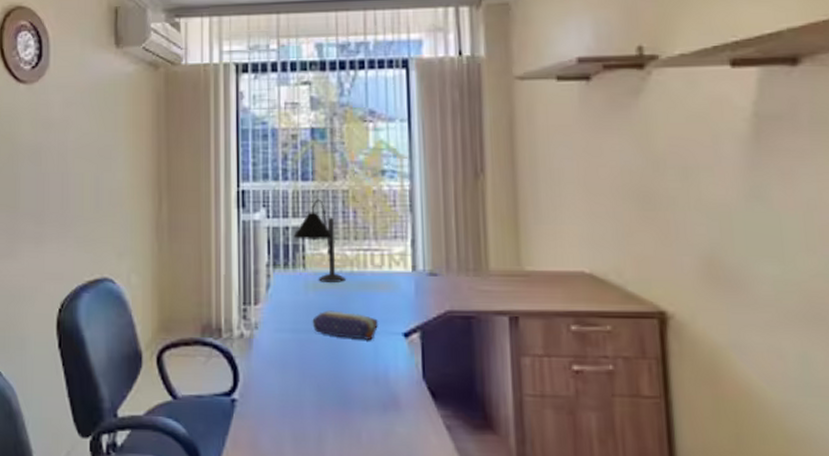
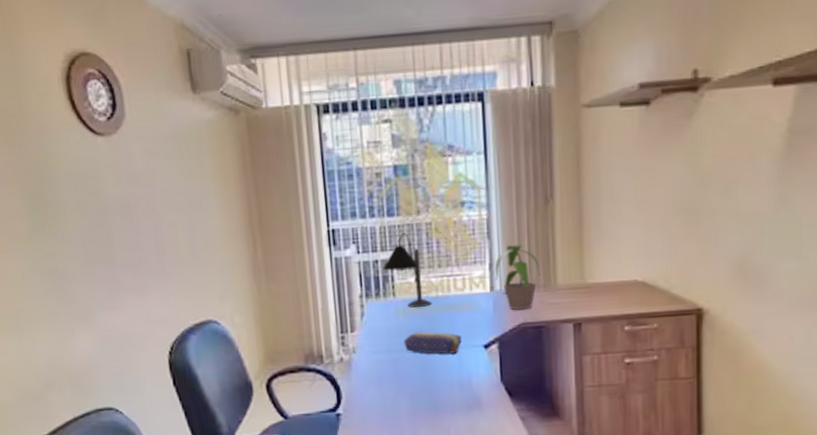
potted plant: none [417,220,470,296] -> present [495,244,541,311]

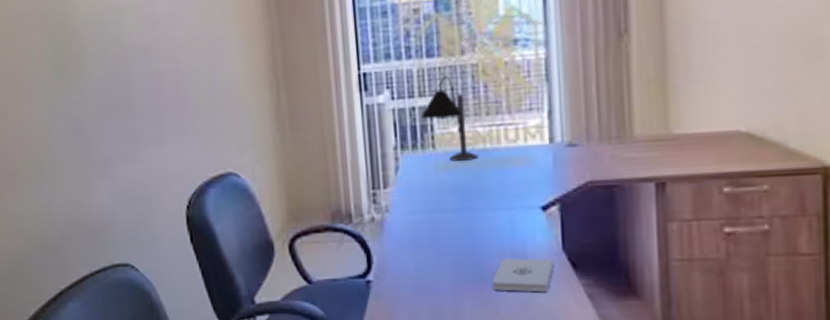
pencil case: present [404,331,462,354] -> none [445,188,514,216]
notepad: none [443,389,494,418] -> present [492,258,554,292]
potted plant: present [495,244,541,311] -> none [555,88,613,167]

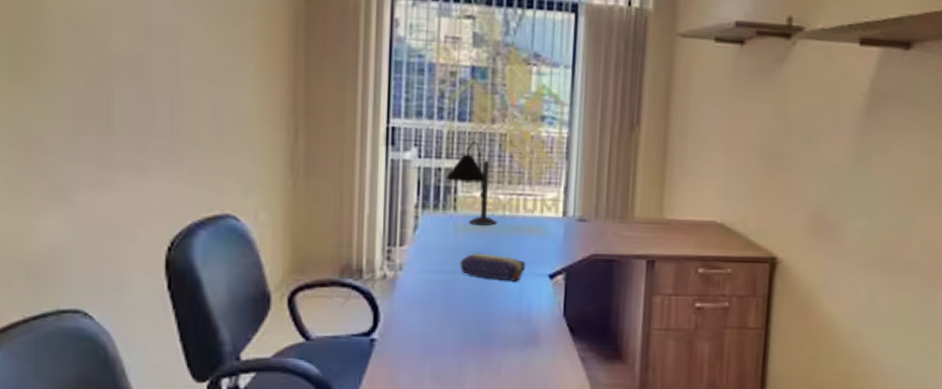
pencil case: none [445,188,514,216] -> present [460,253,526,281]
notepad: present [492,258,554,292] -> none [496,322,555,355]

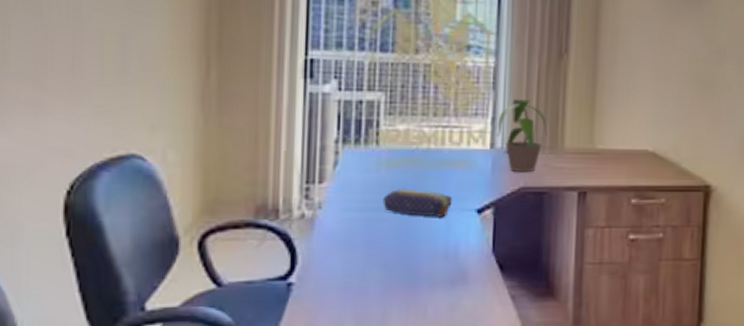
desk lamp: present [445,141,498,226] -> none [367,72,423,160]
potted plant: none [569,168,618,241] -> present [497,98,548,173]

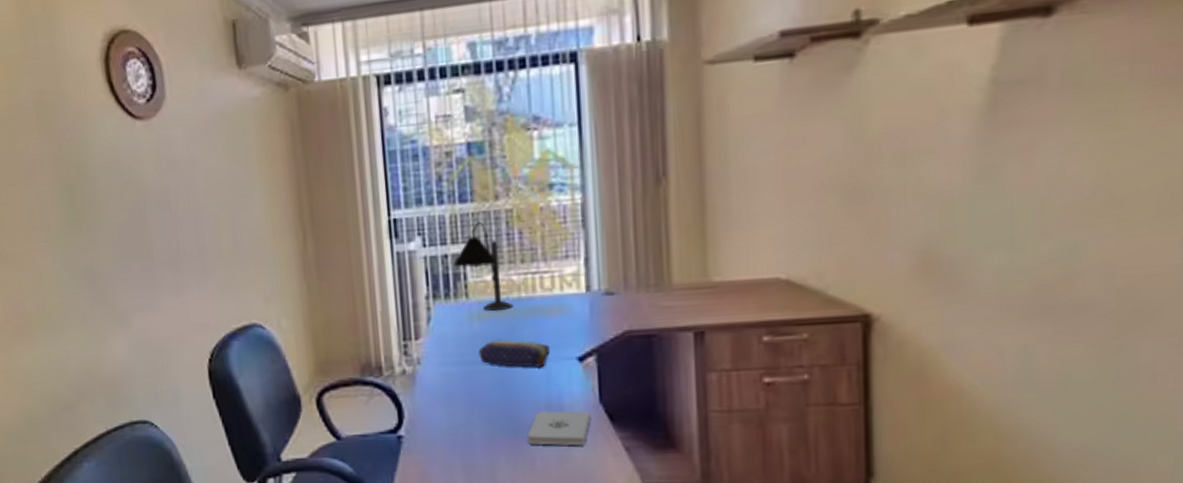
desk lamp: none [367,72,423,160] -> present [453,221,514,311]
notepad: none [422,260,483,294] -> present [527,411,591,446]
potted plant: present [497,98,548,173] -> none [591,234,651,316]

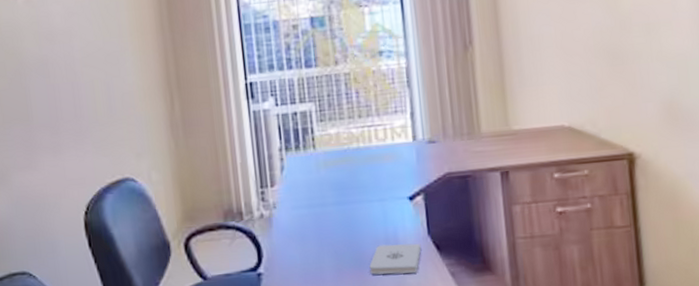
desk lamp: present [453,221,514,311] -> none [302,83,354,160]
pencil case: present [478,339,550,367] -> none [325,183,385,207]

